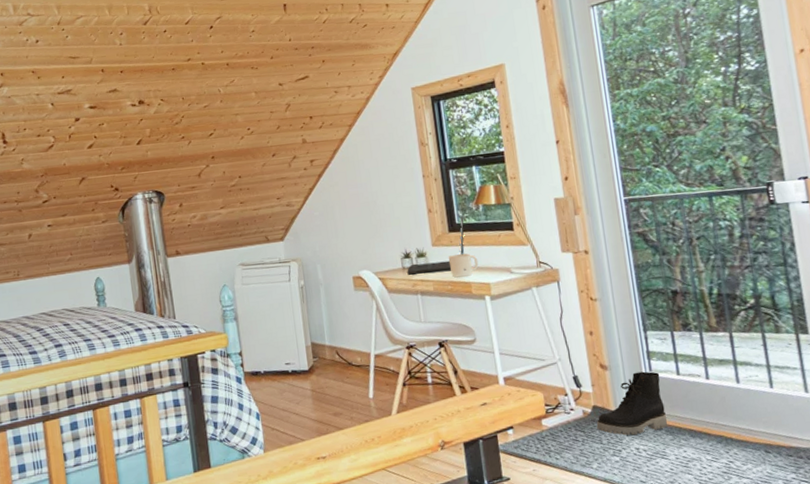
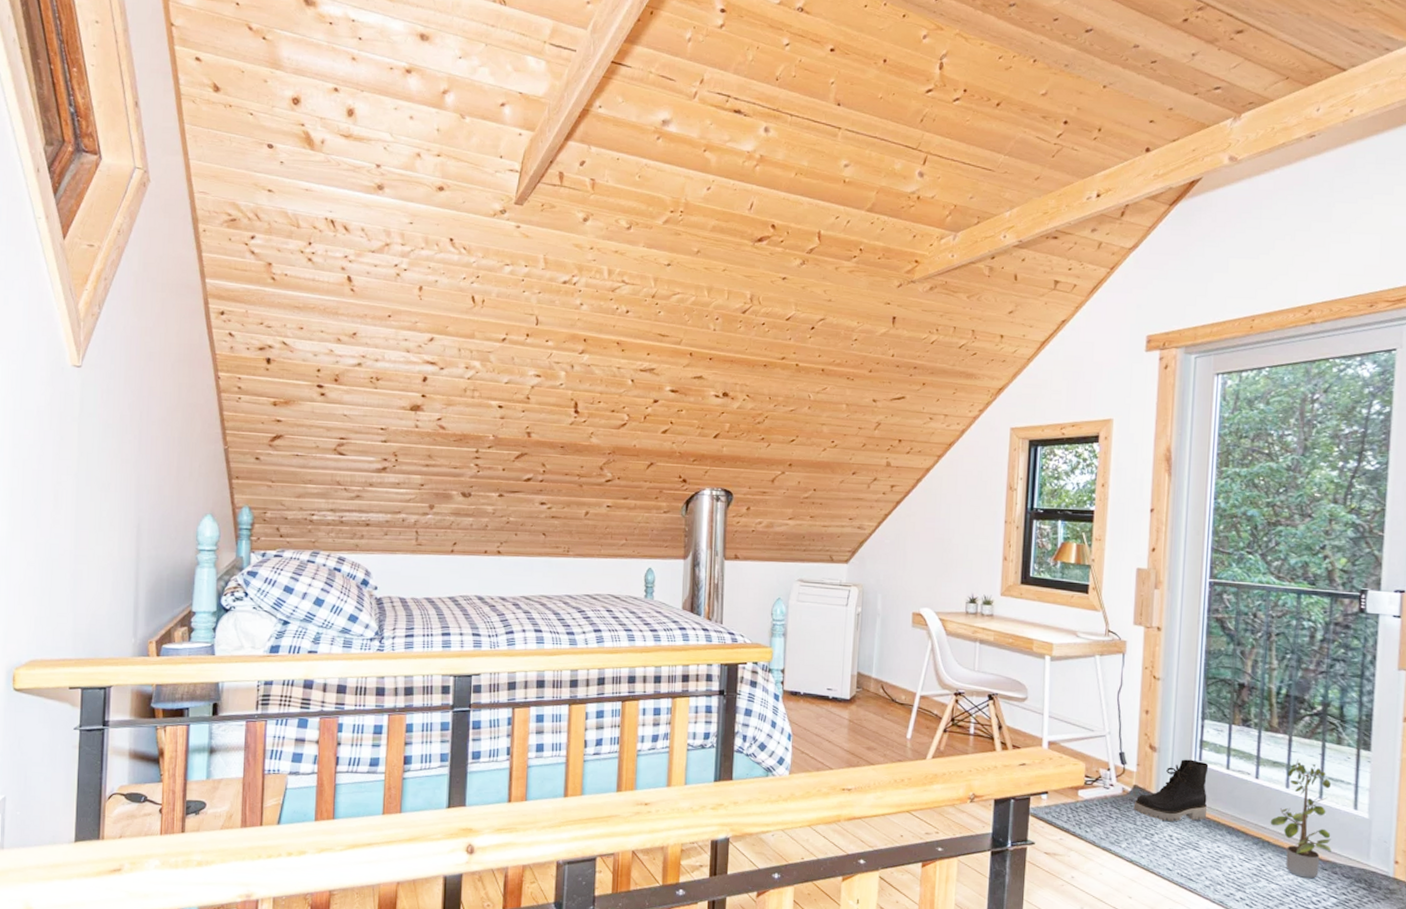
laptop: present [407,216,465,275] -> none [970,570,1039,624]
mug: present [448,253,479,278] -> none [1014,608,1045,633]
potted plant: none [728,353,793,469] -> present [1270,759,1332,879]

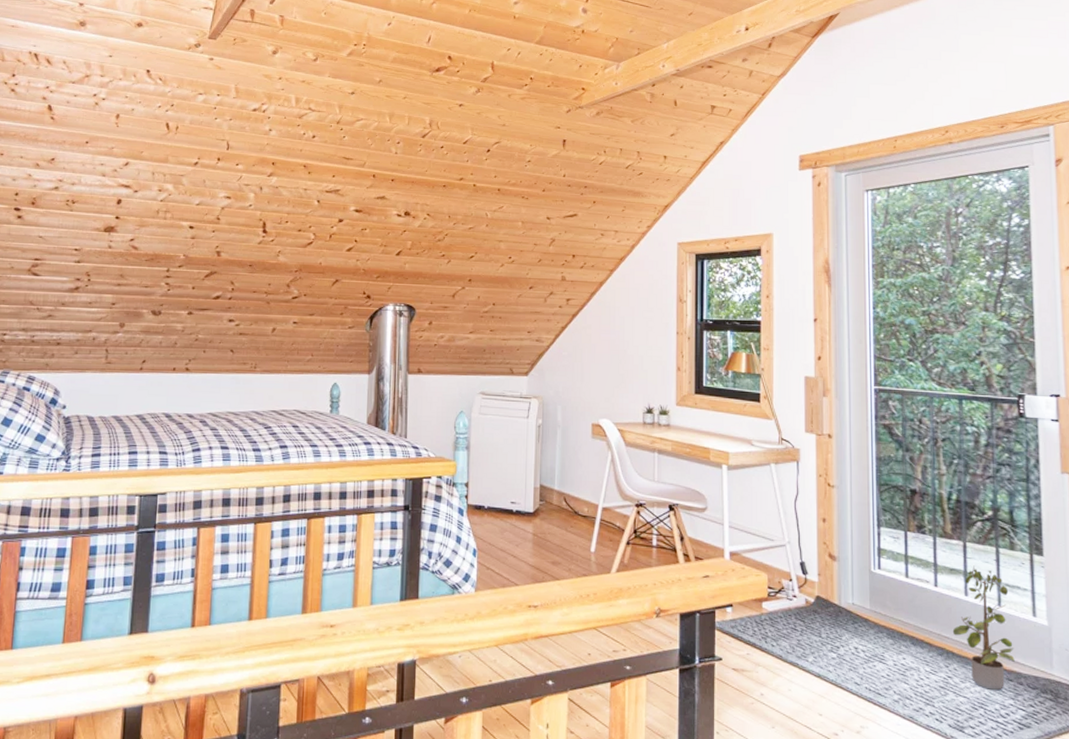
boot: present [1133,759,1209,822] -> none [817,568,890,634]

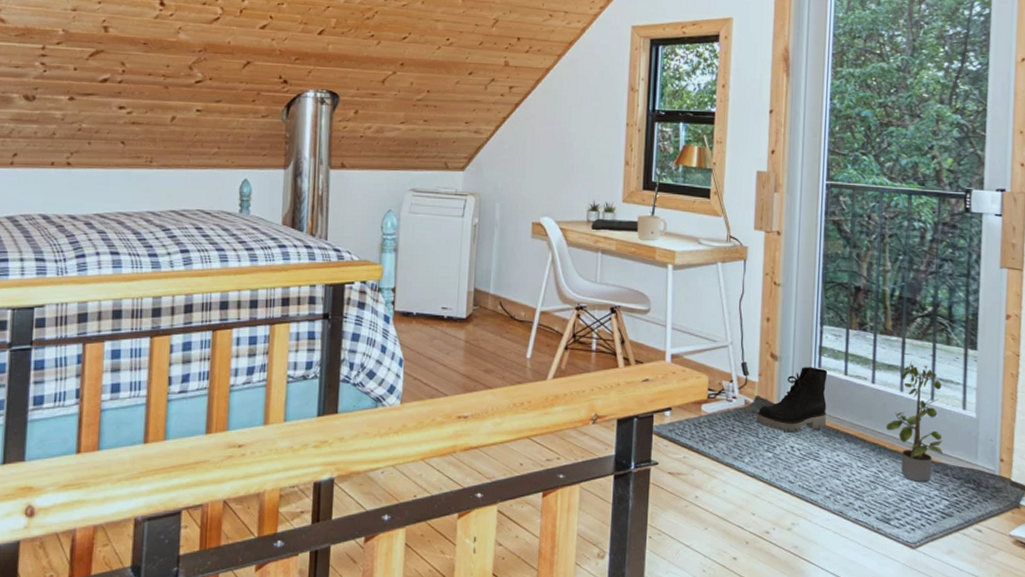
laptop: none [647,379,712,434] -> present [591,174,661,232]
mug: none [690,418,720,443] -> present [637,215,668,241]
boot: none [817,568,890,634] -> present [756,367,828,433]

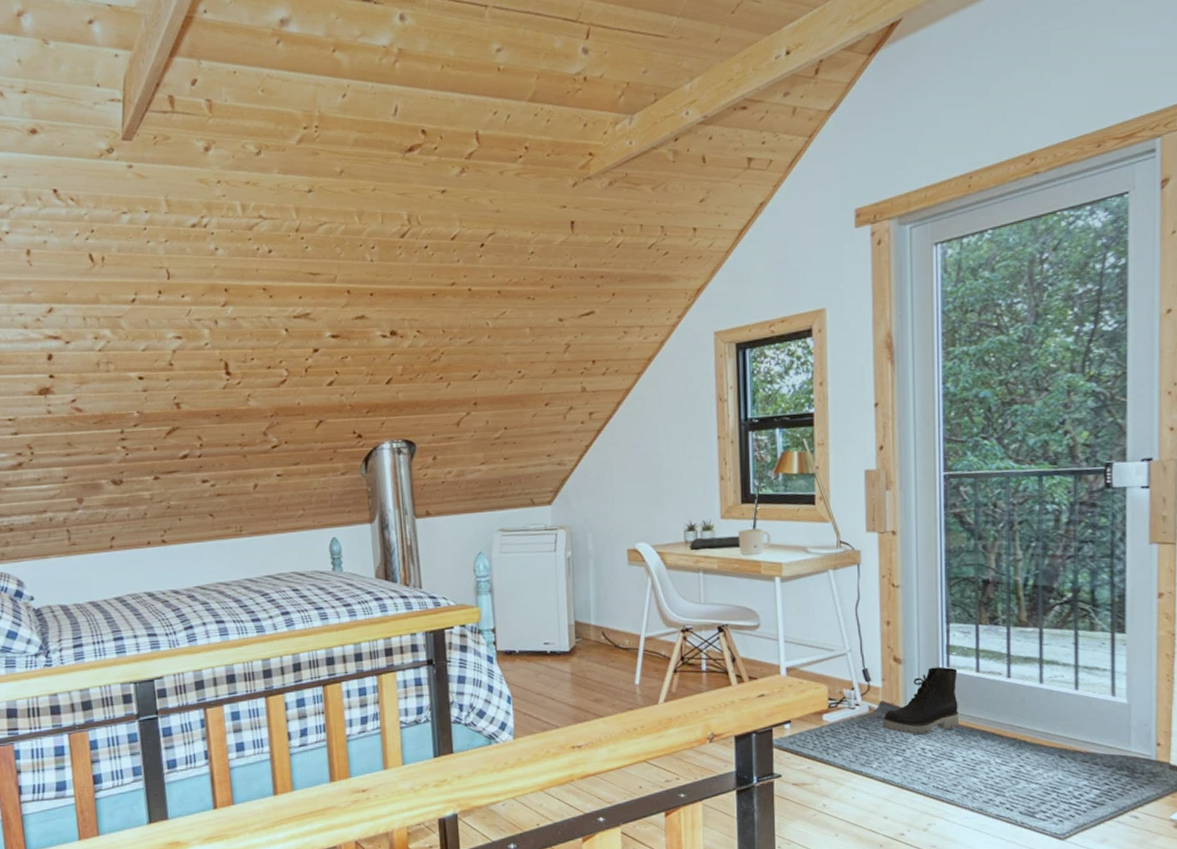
potted plant: present [886,361,943,483] -> none [1025,651,1091,774]

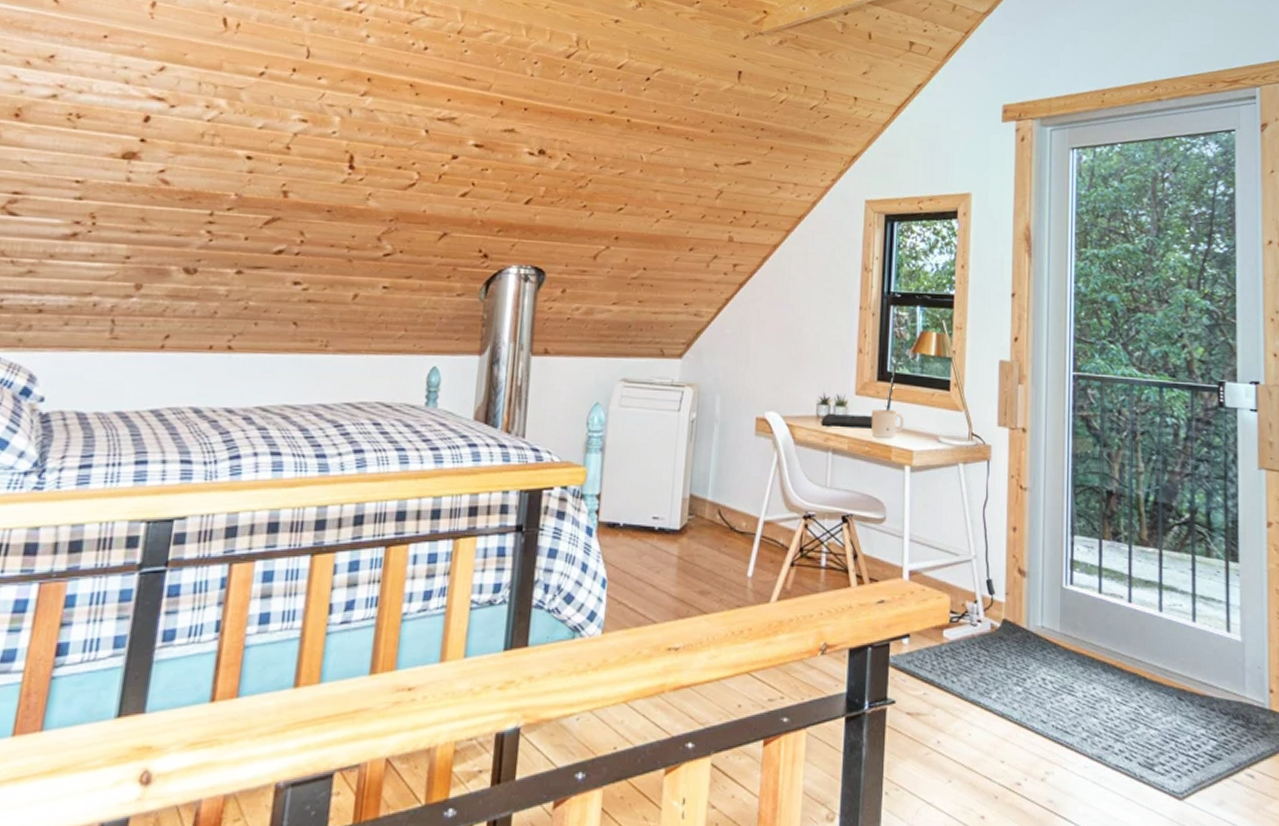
boot: present [882,666,960,735] -> none [1003,584,1081,662]

